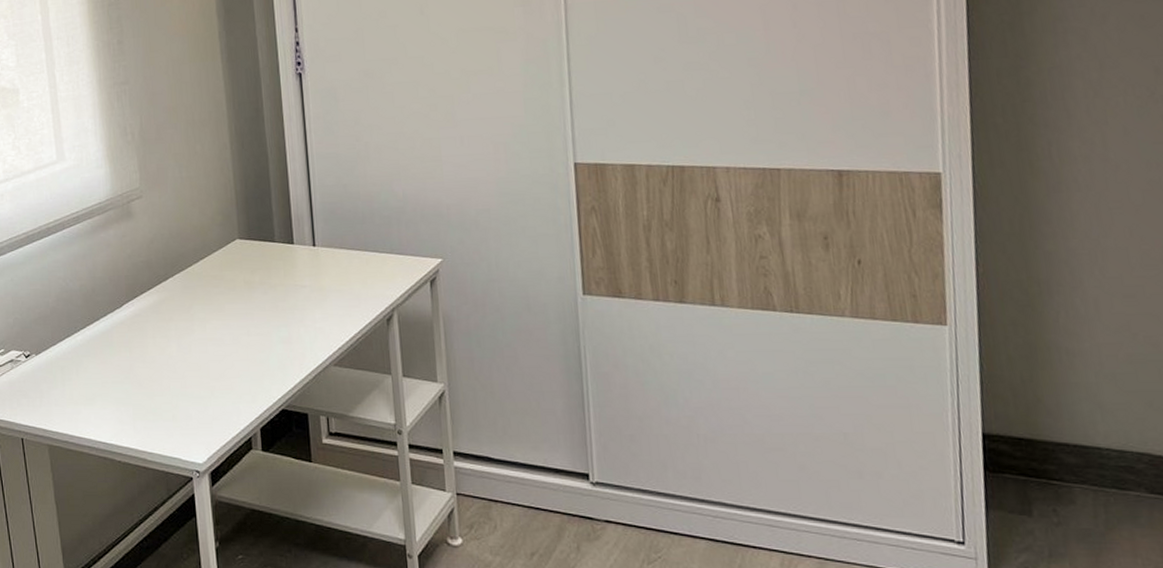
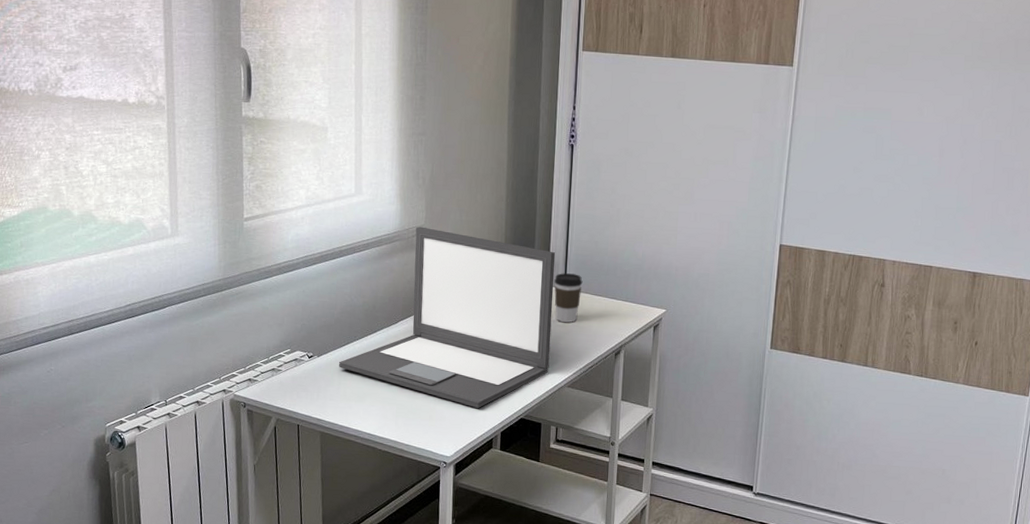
laptop: none [61,190,308,402] -> present [339,226,556,409]
coffee cup: none [300,226,335,286] -> present [554,273,583,323]

